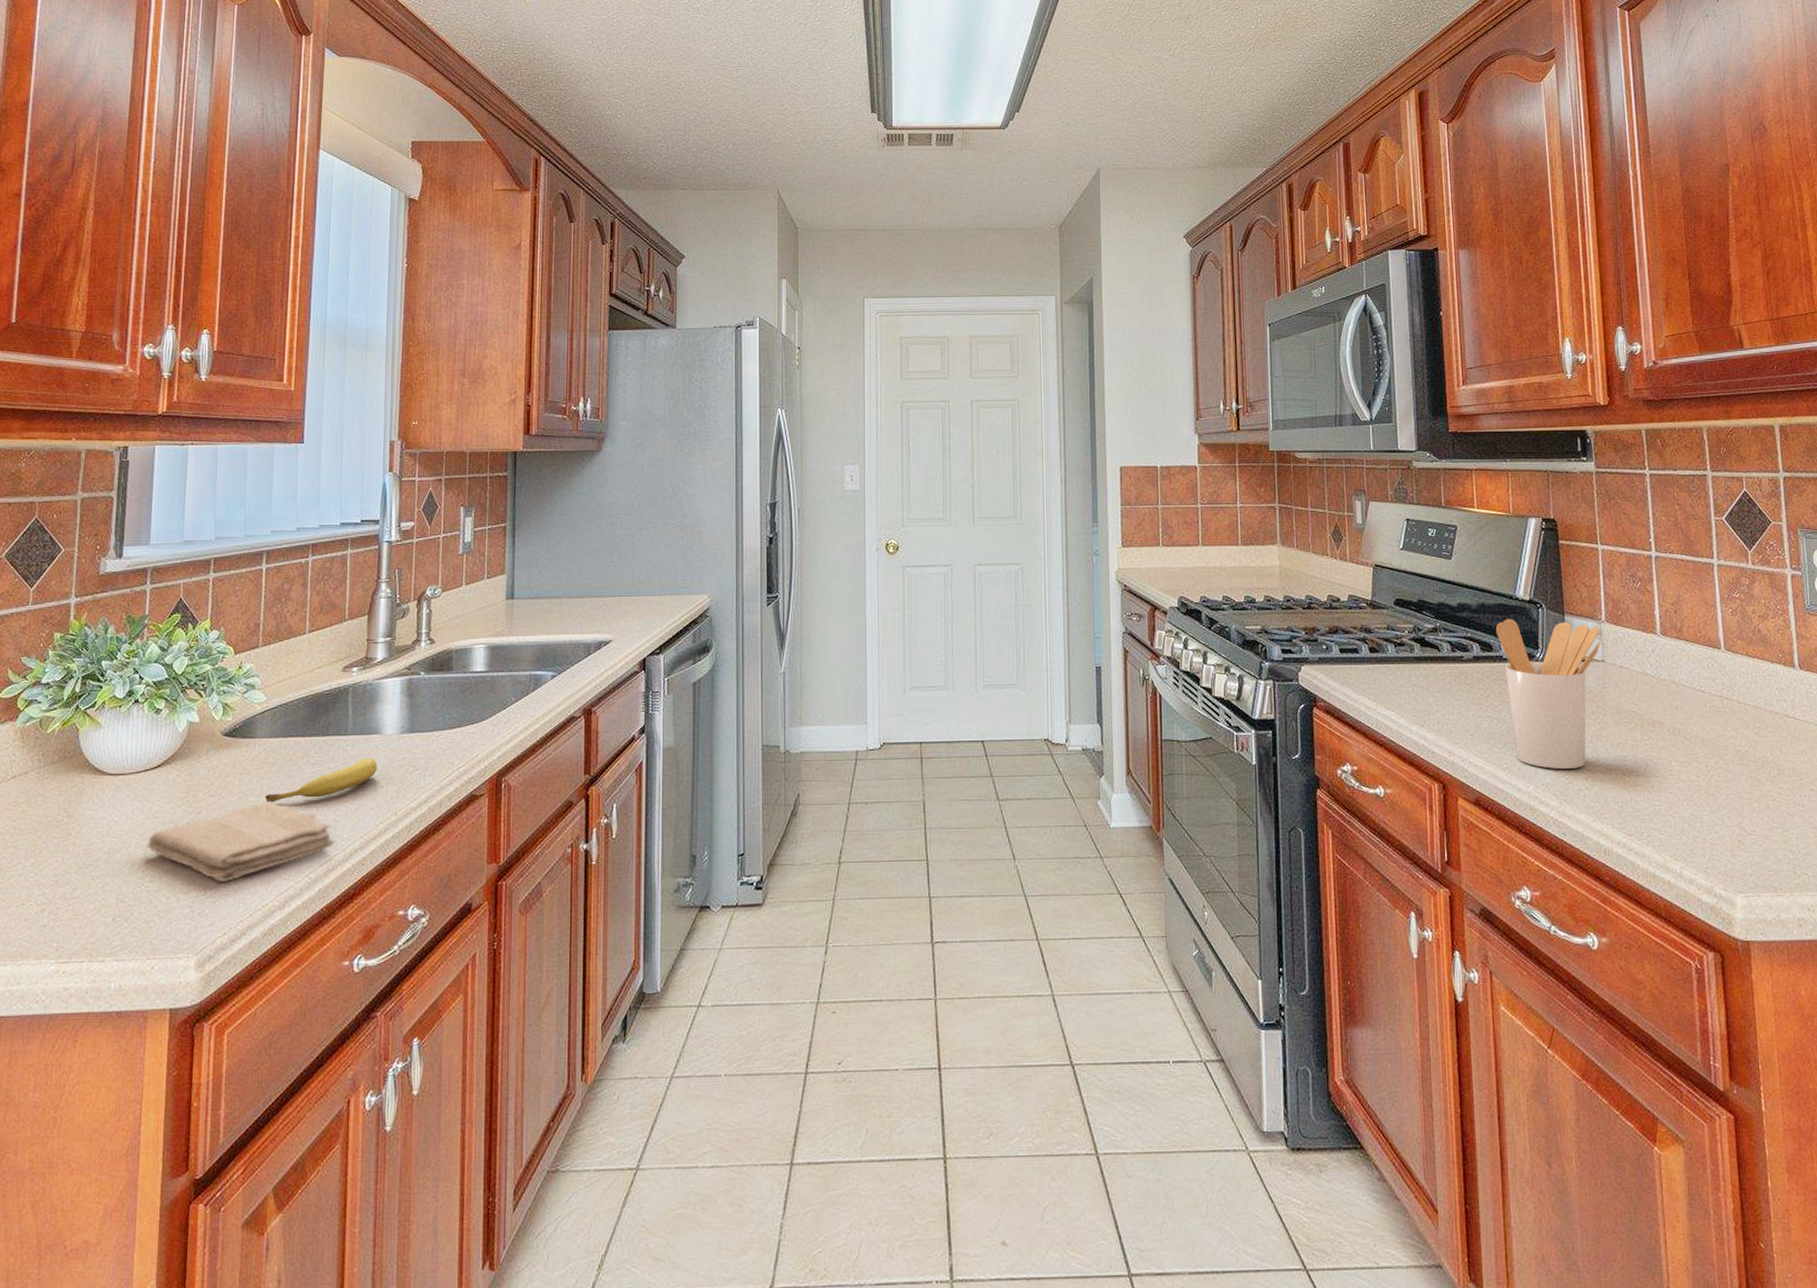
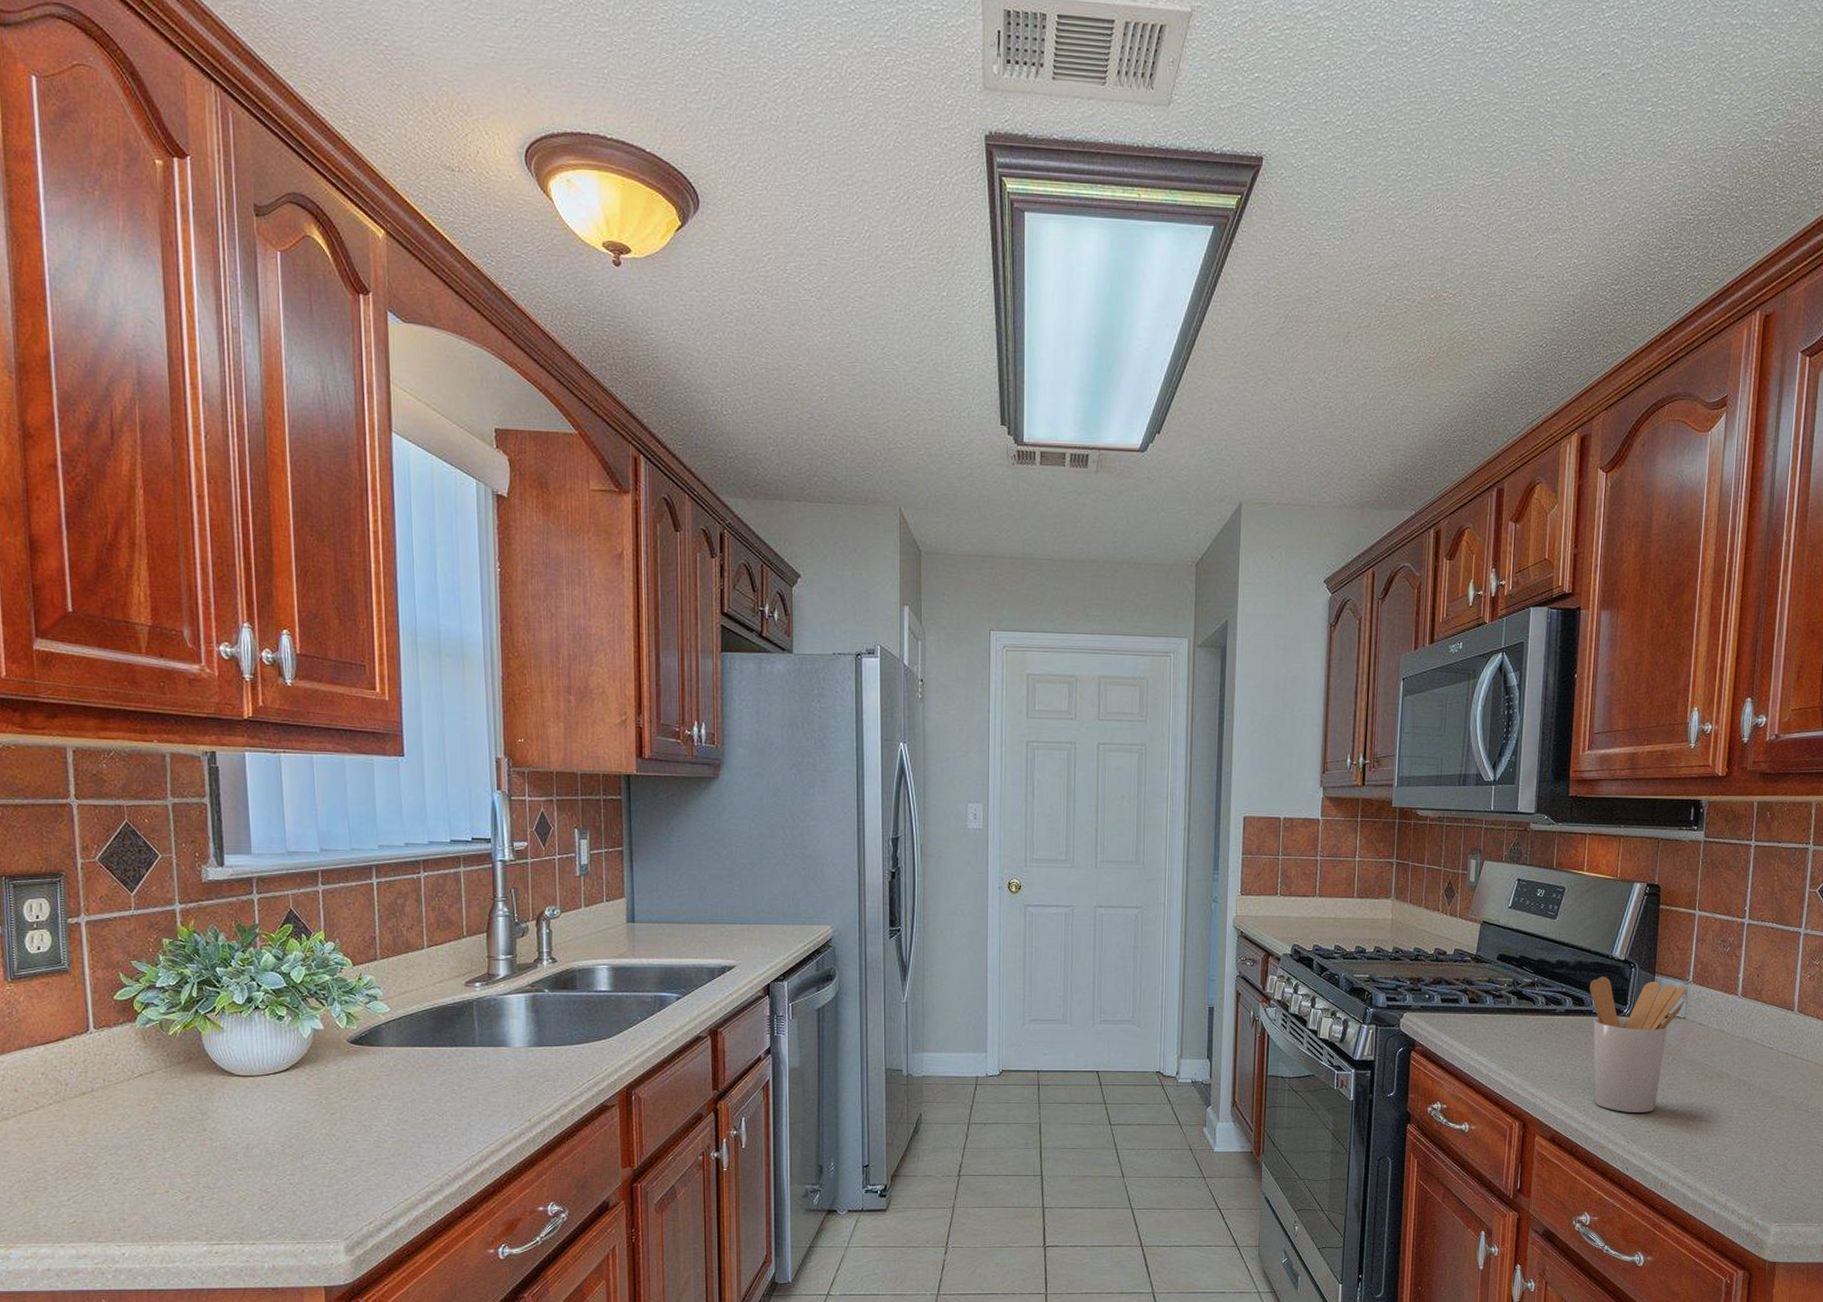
washcloth: present [146,802,335,882] -> none [284,1106,471,1177]
fruit: present [264,758,377,803] -> none [397,1068,508,1107]

